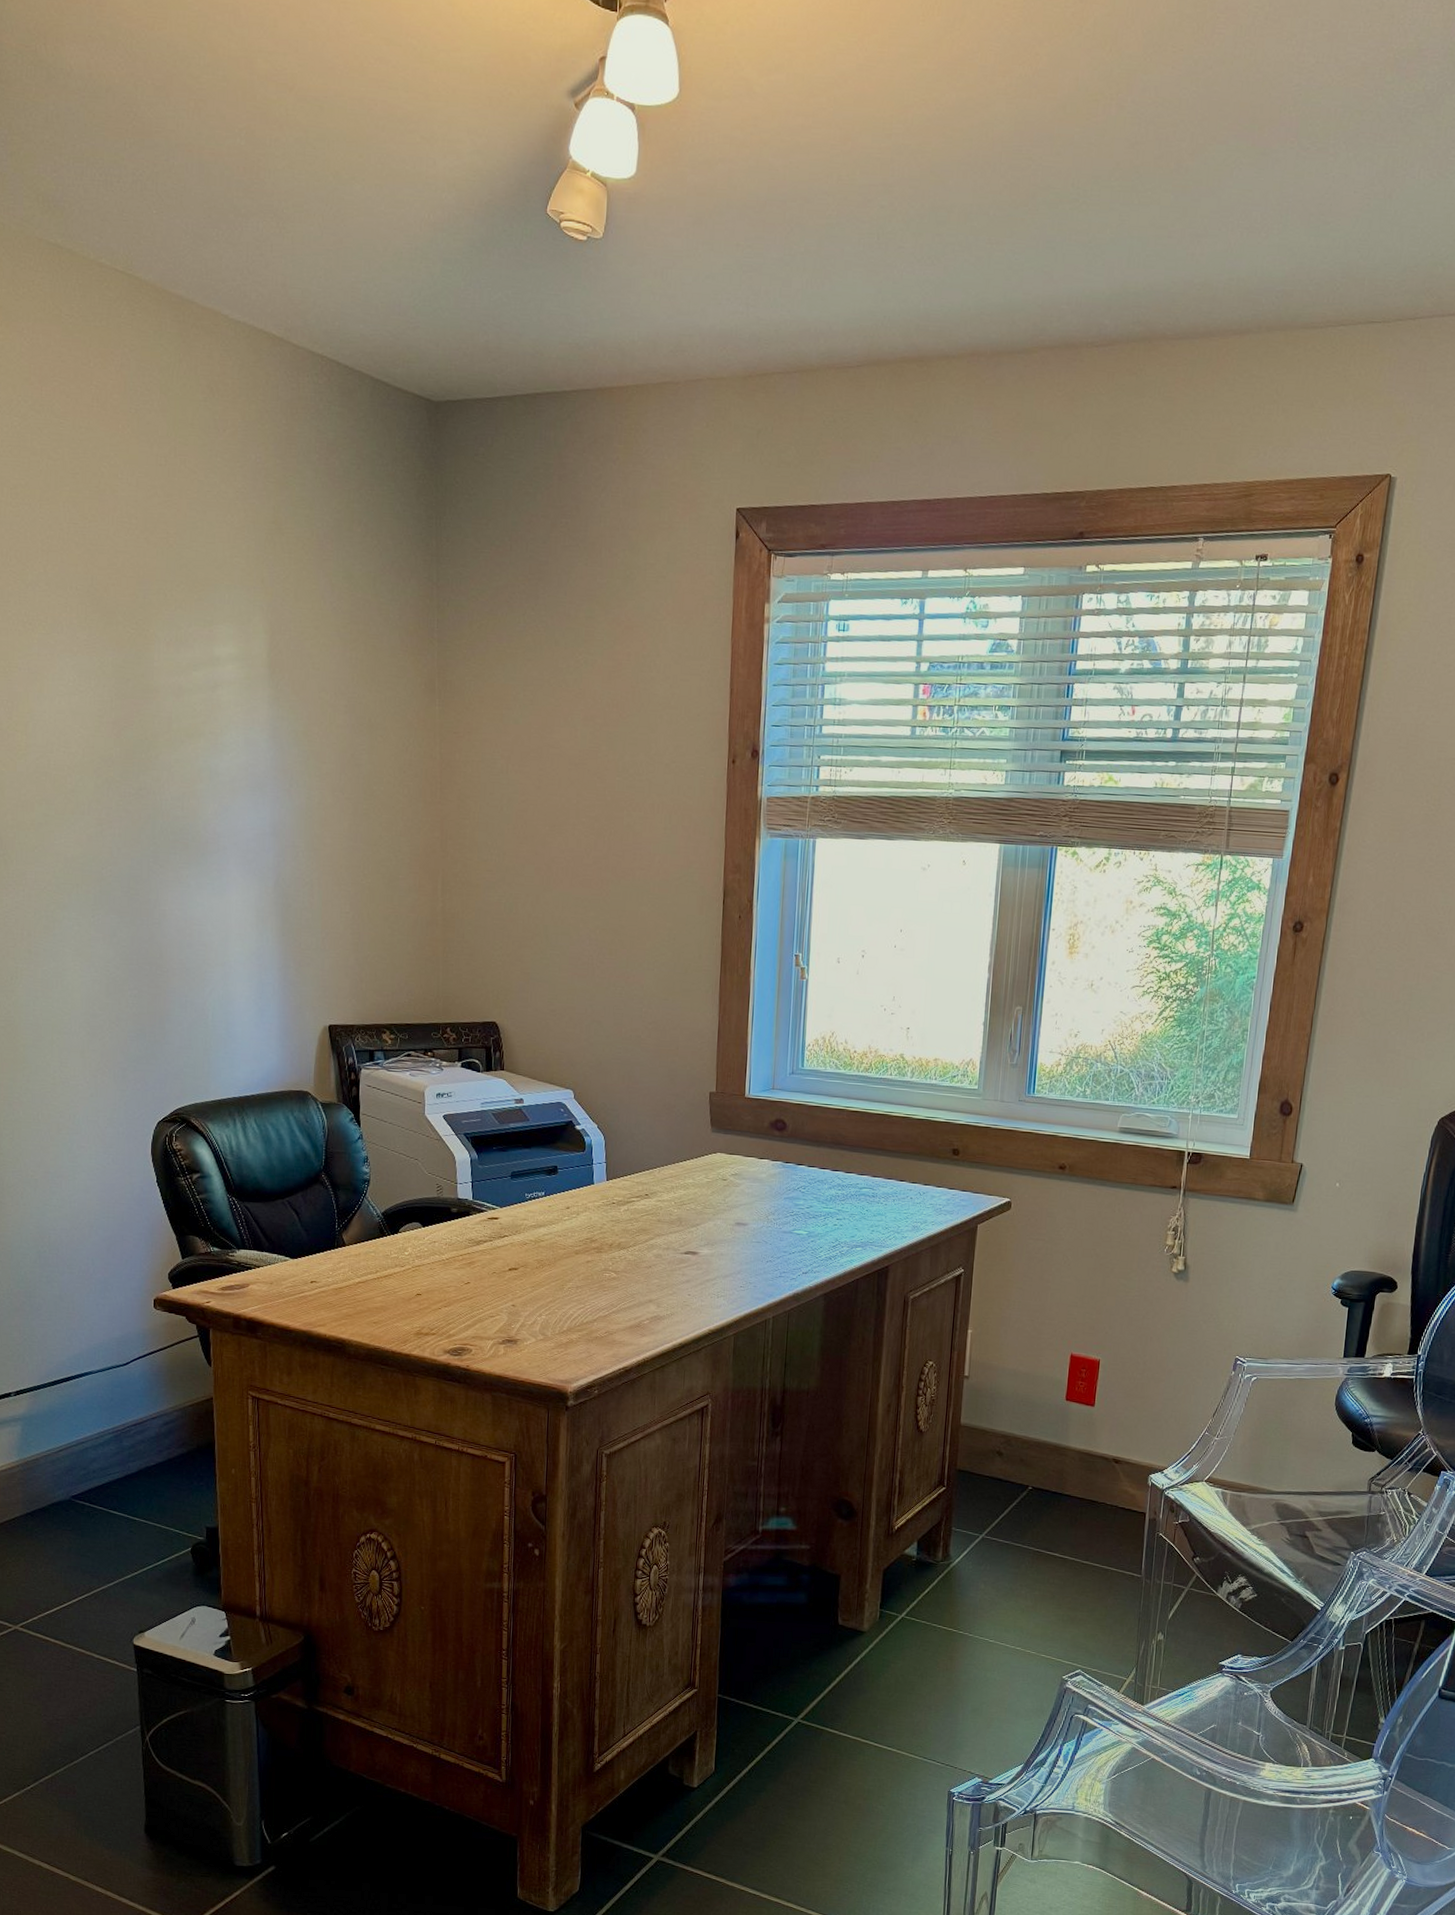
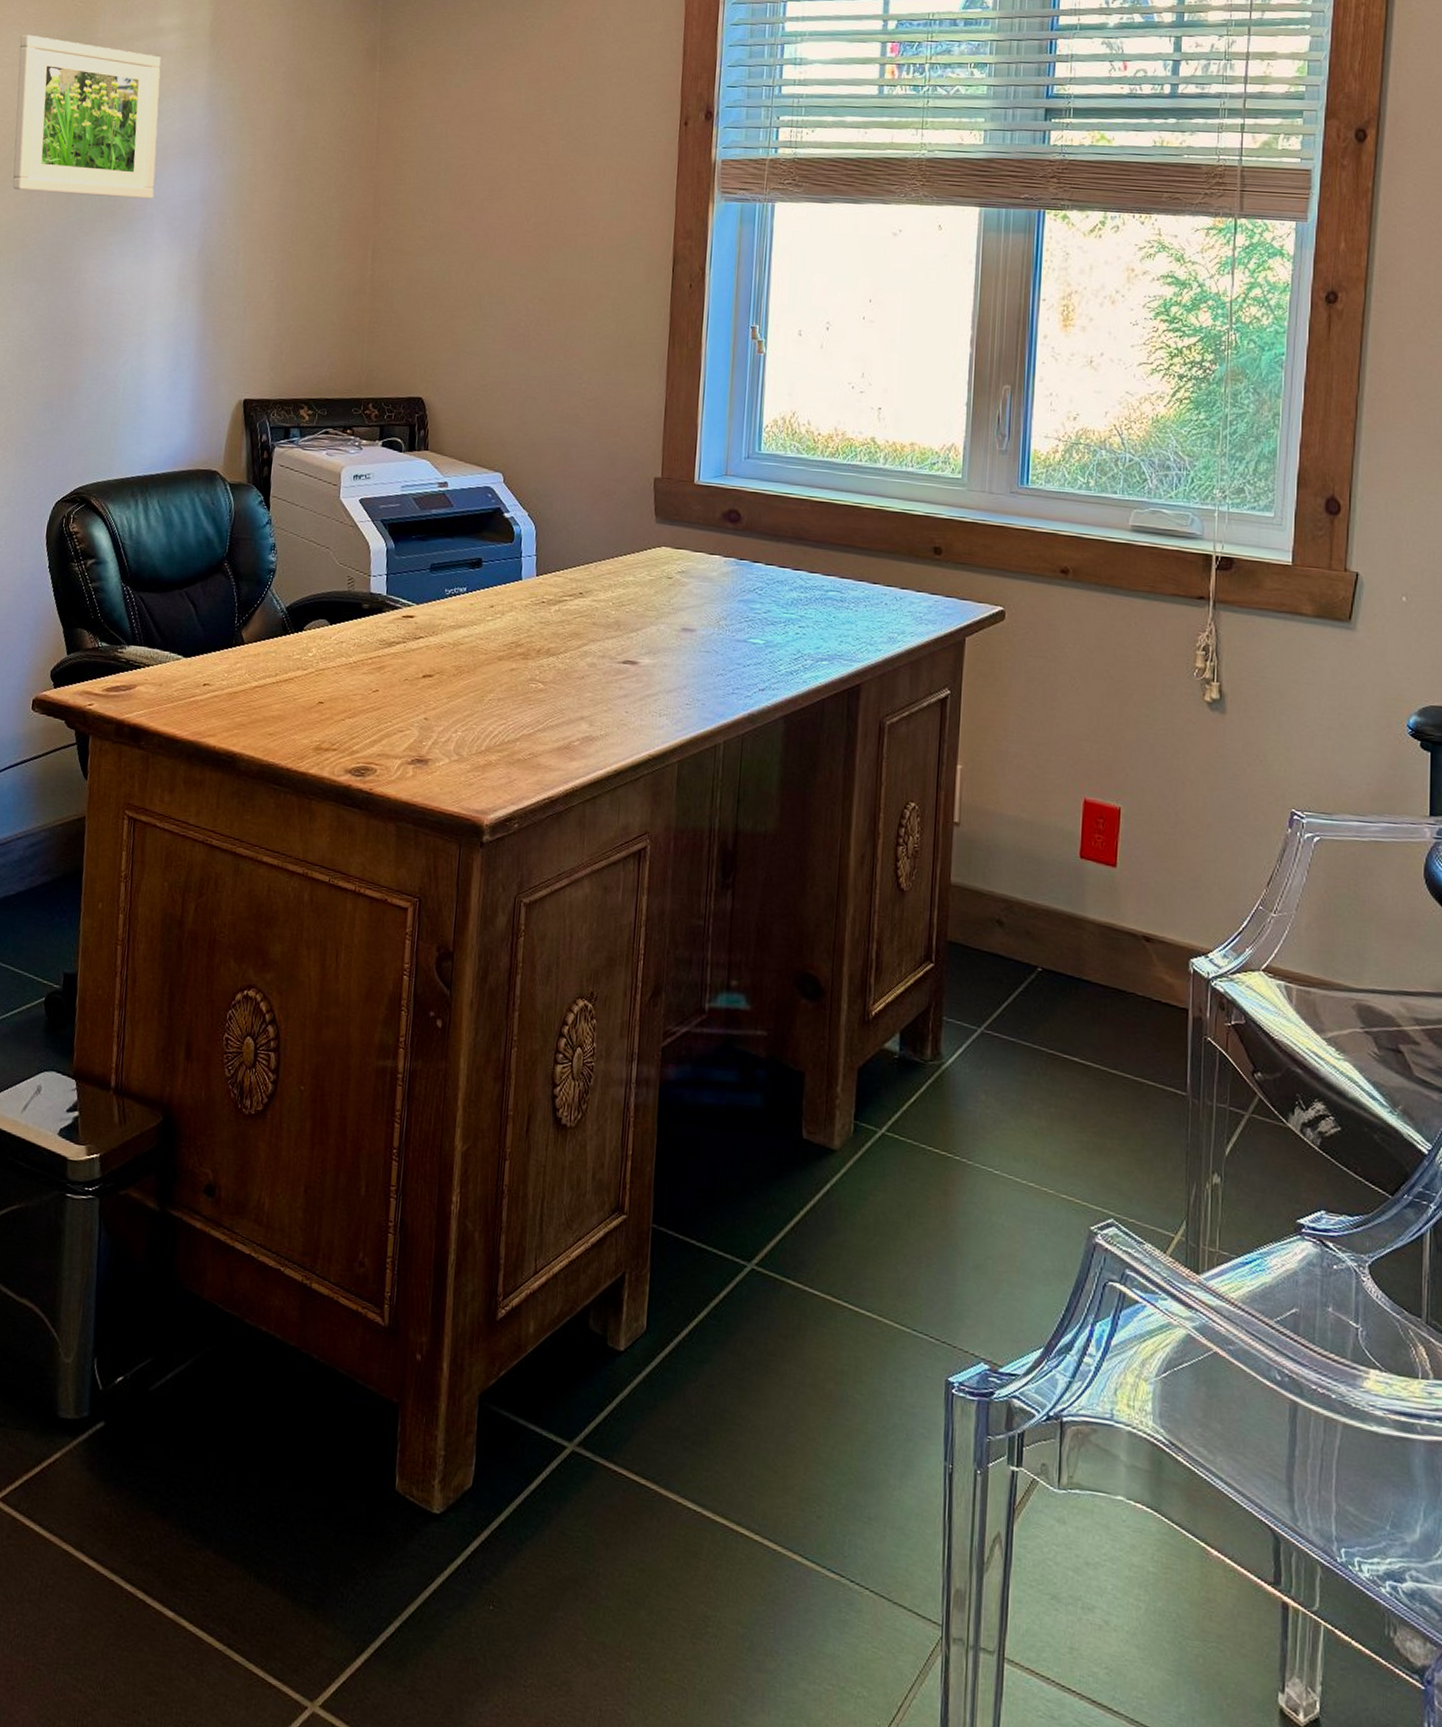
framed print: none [74,662,225,832] -> present [12,34,161,199]

